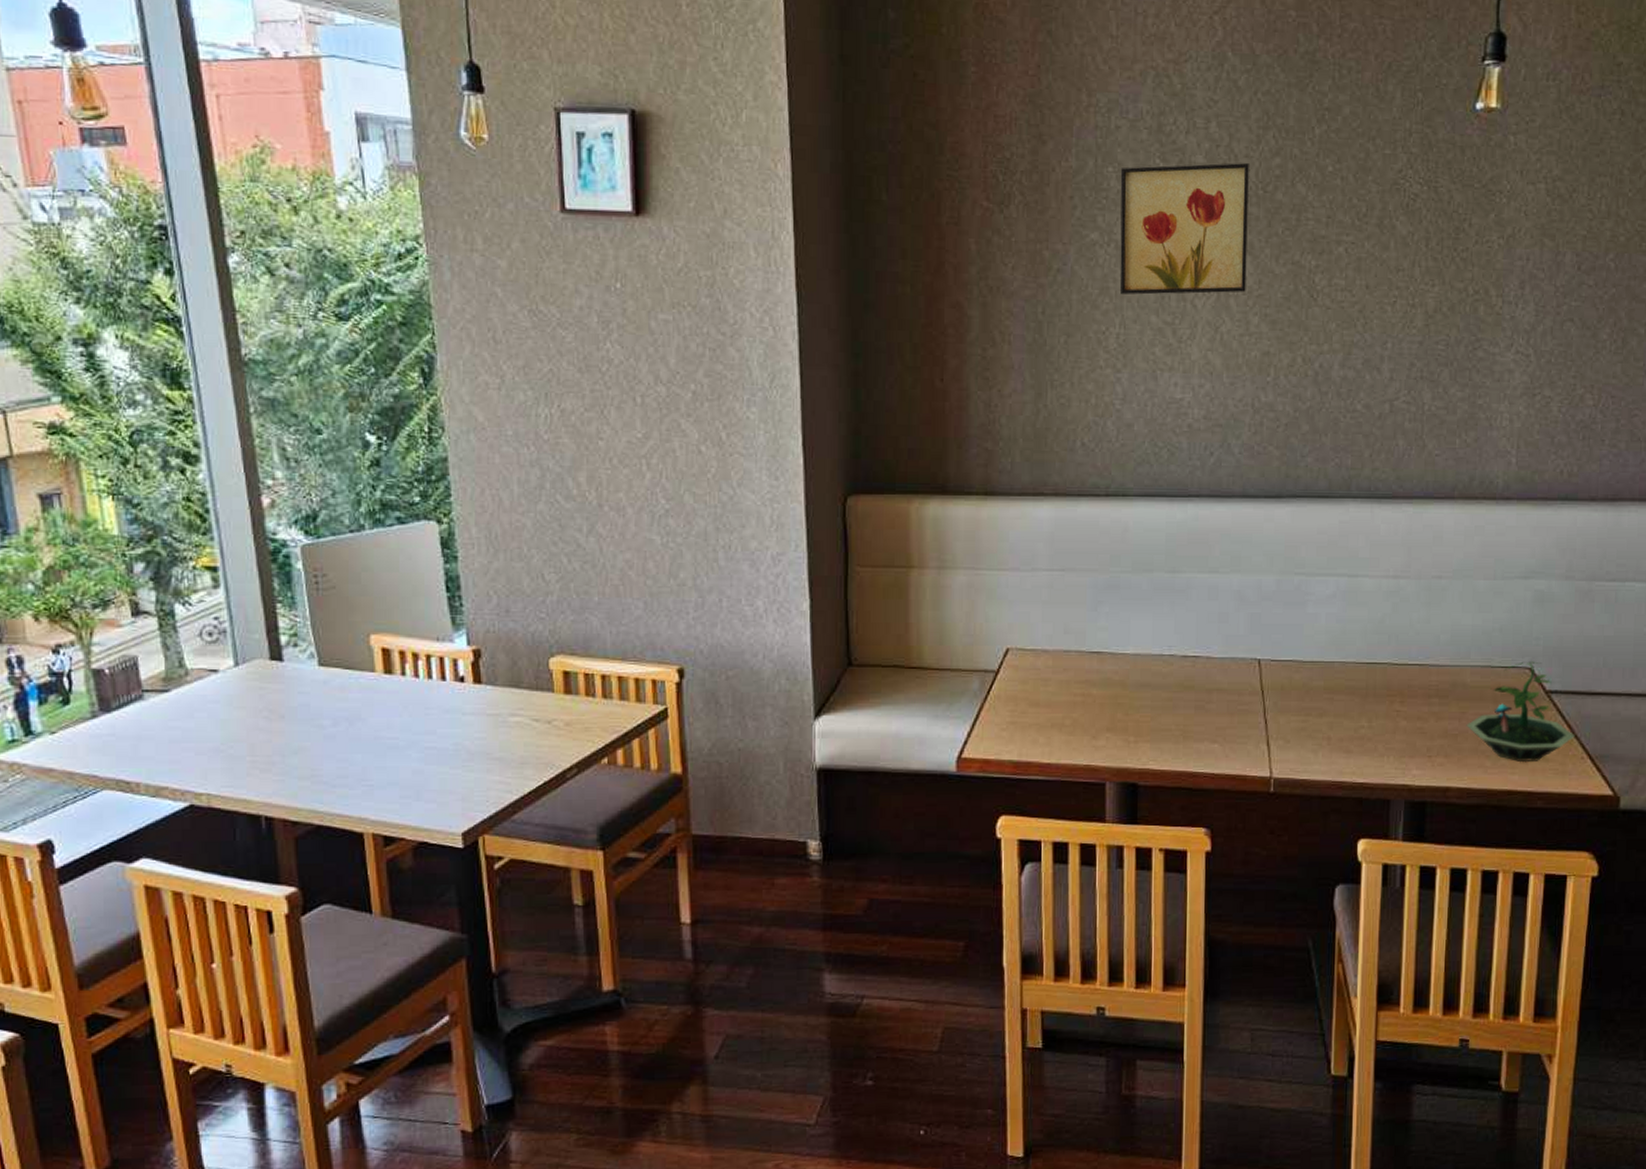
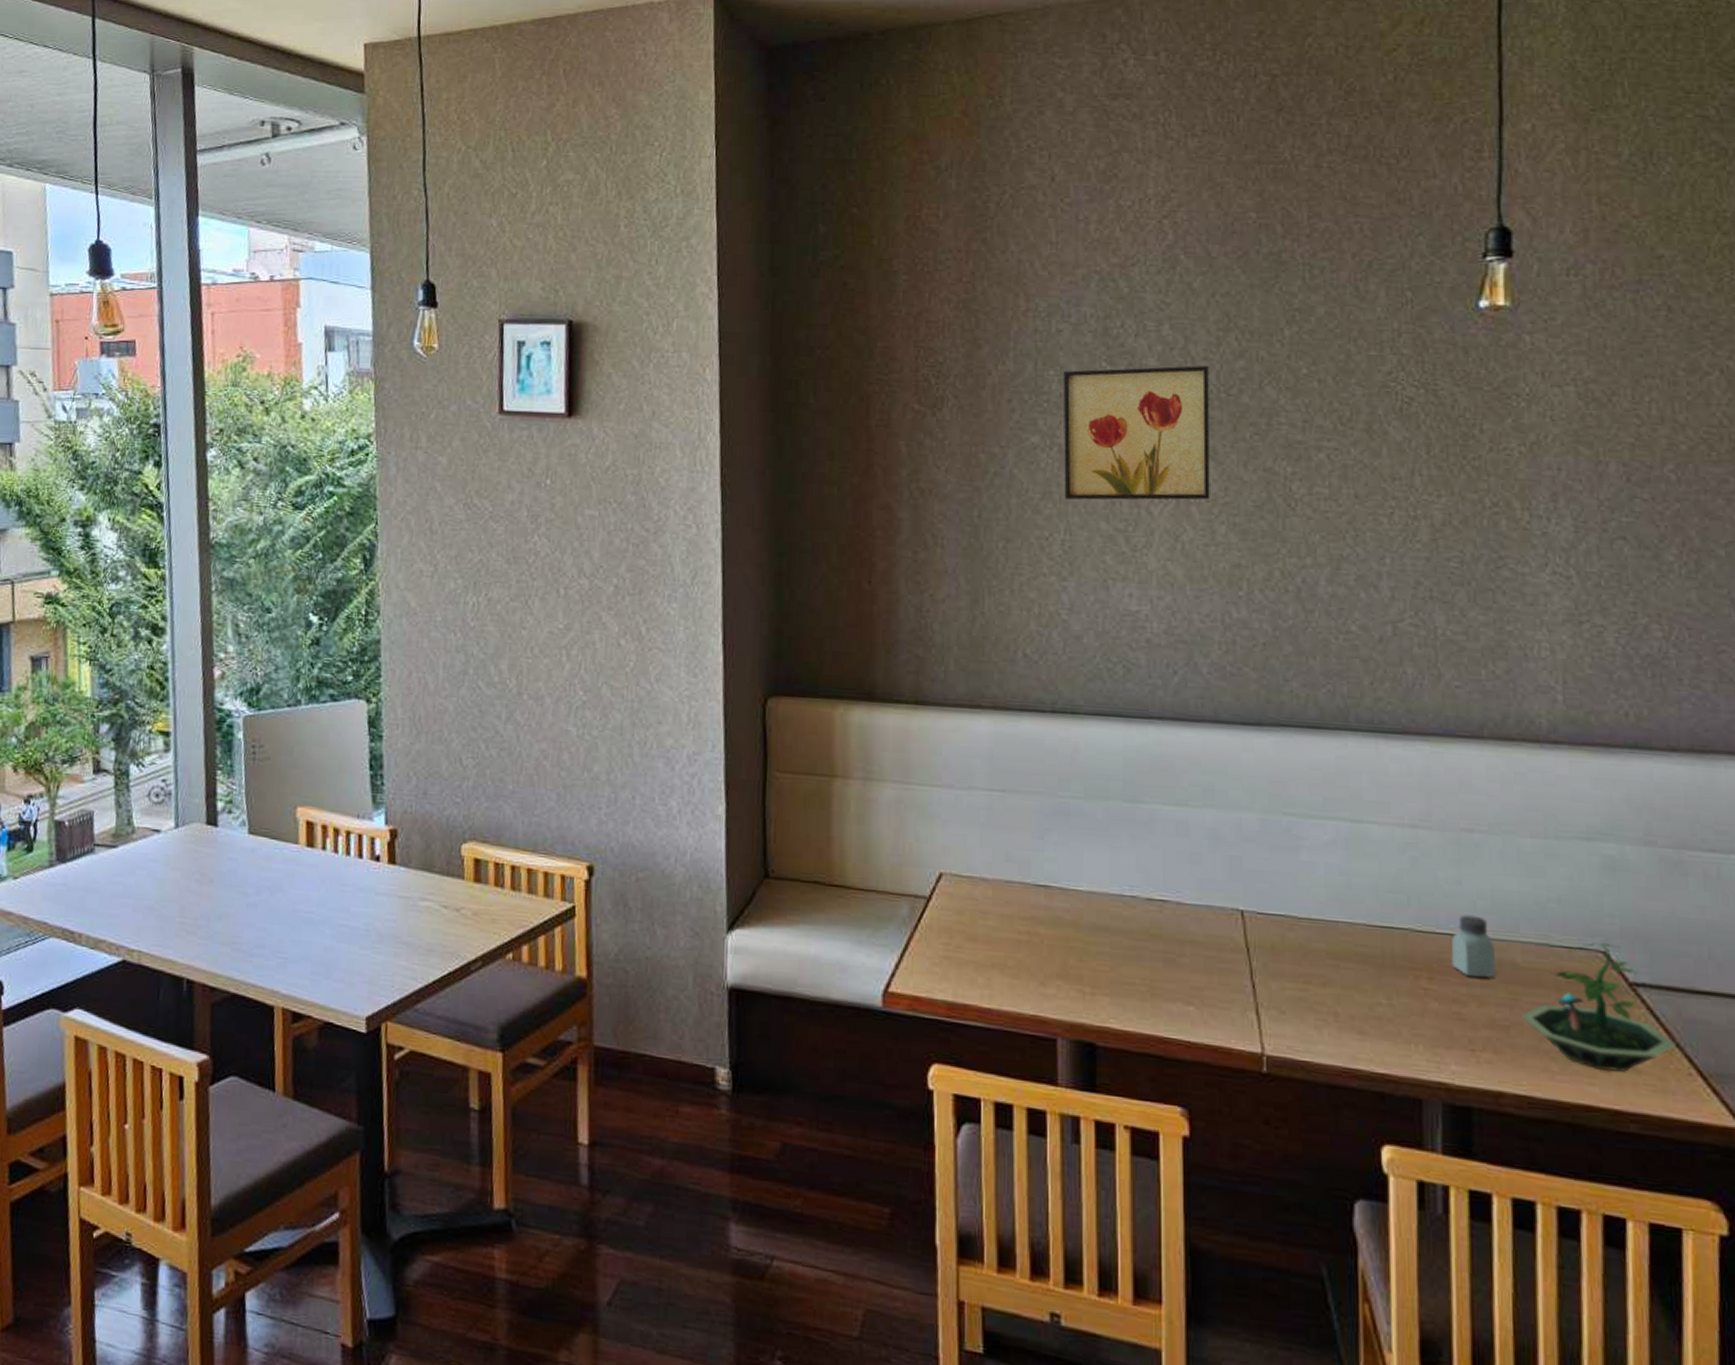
saltshaker: none [1418,647,1452,698] -> present [1451,914,1497,978]

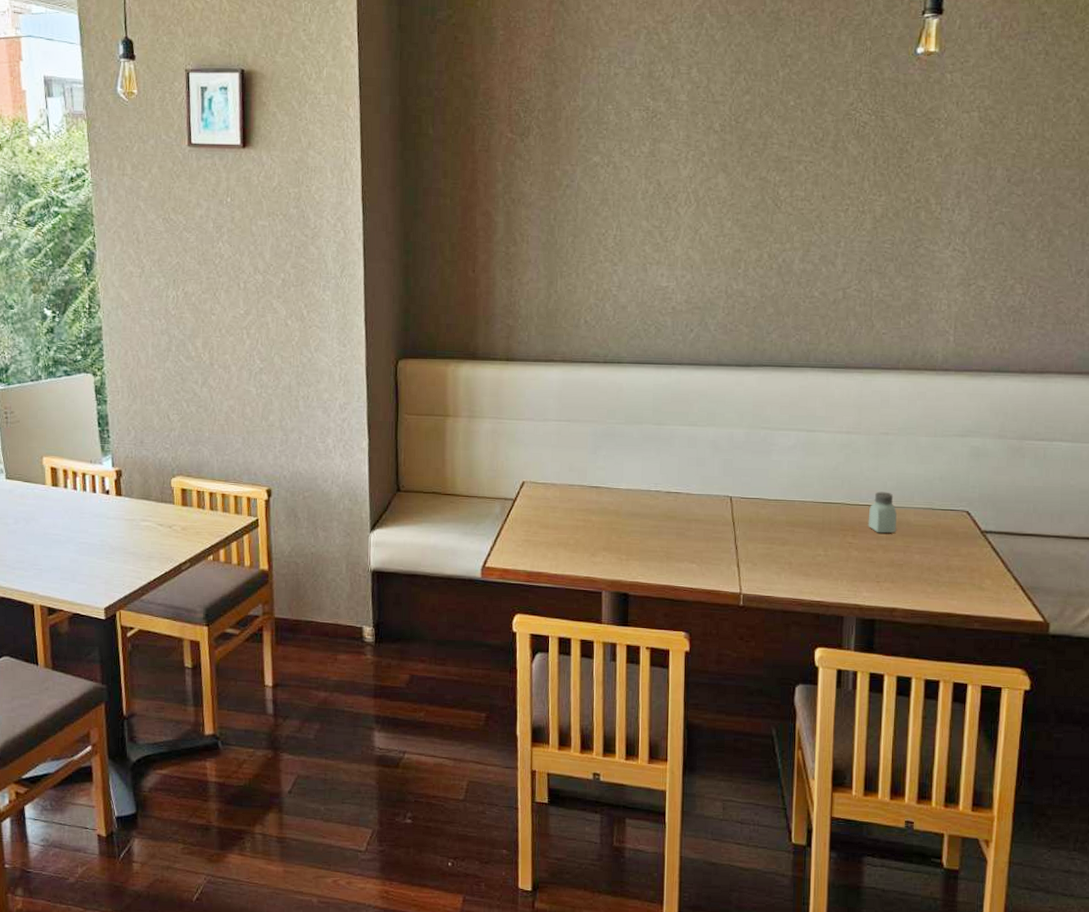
wall art: present [1063,365,1210,500] -> none [617,100,724,205]
terrarium: present [1520,943,1677,1072] -> none [910,505,1008,590]

